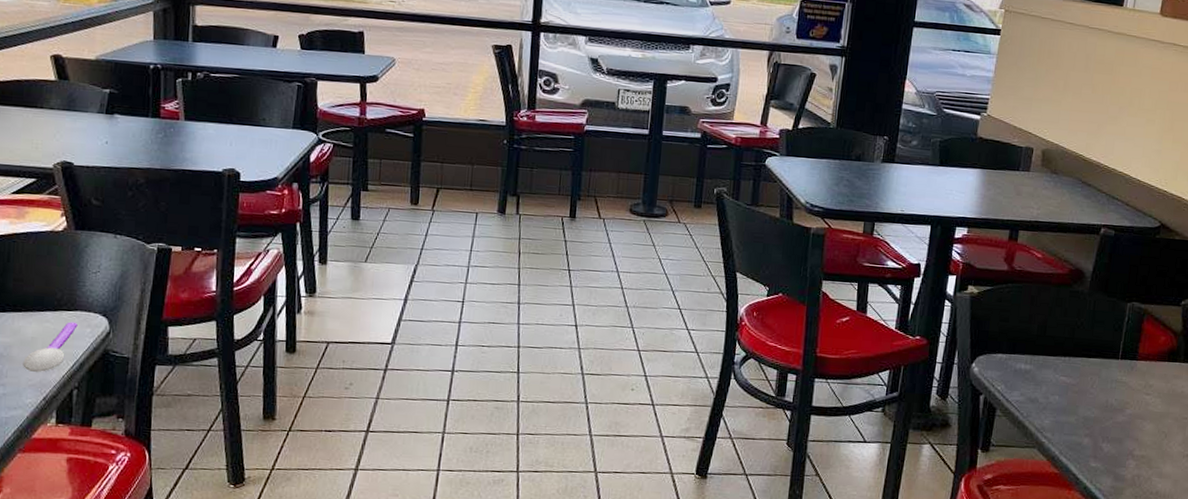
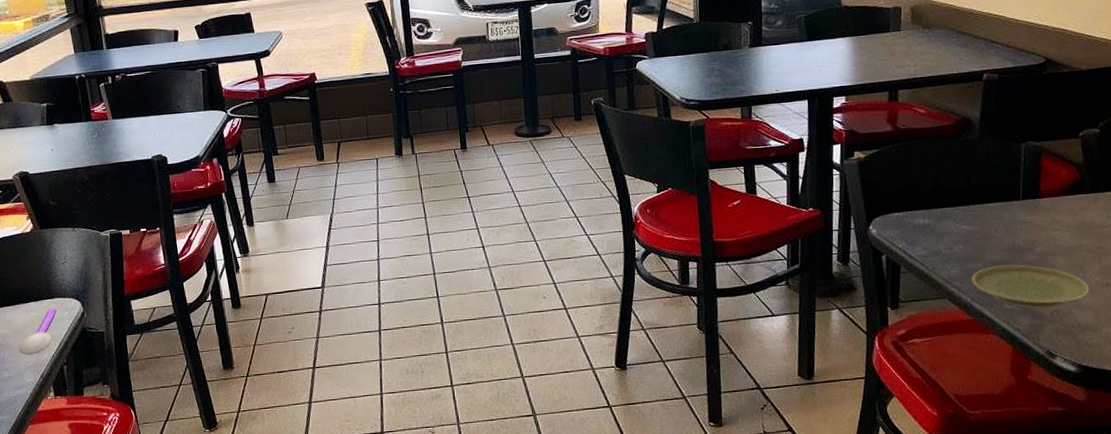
plate: none [1062,422,1171,472] -> present [972,264,1090,308]

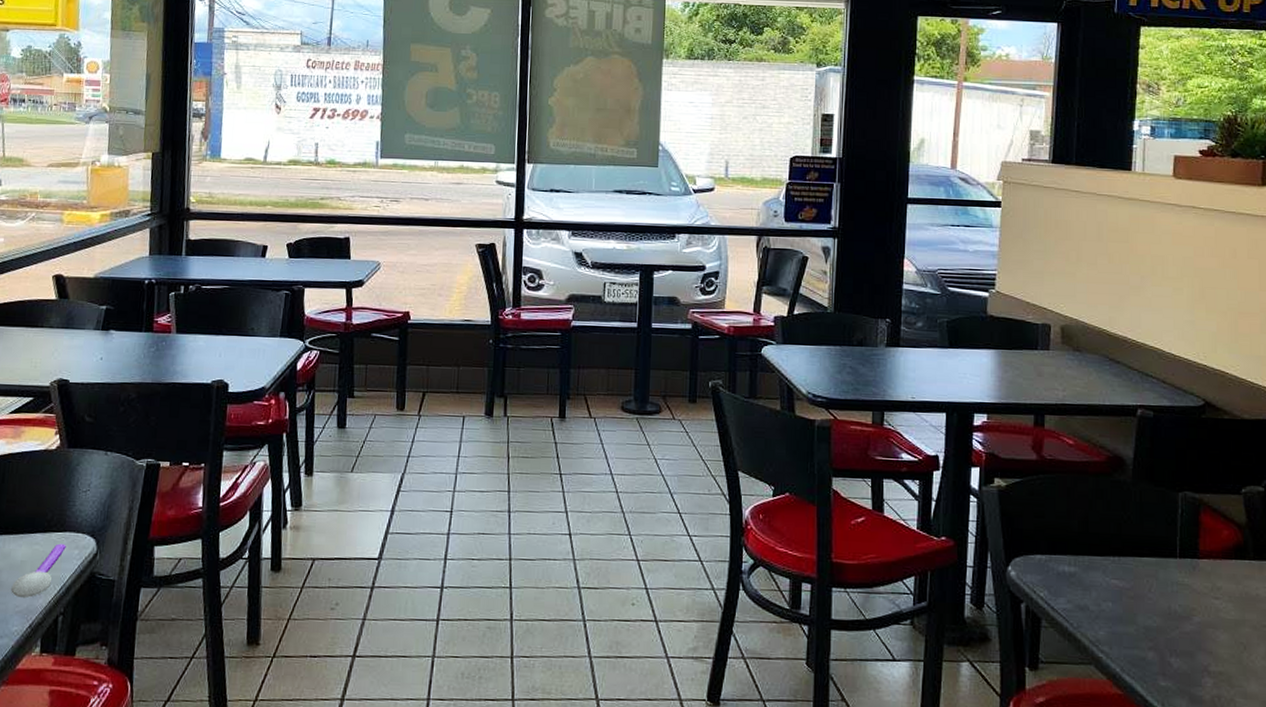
plate: present [972,264,1090,308] -> none [1122,632,1255,692]

